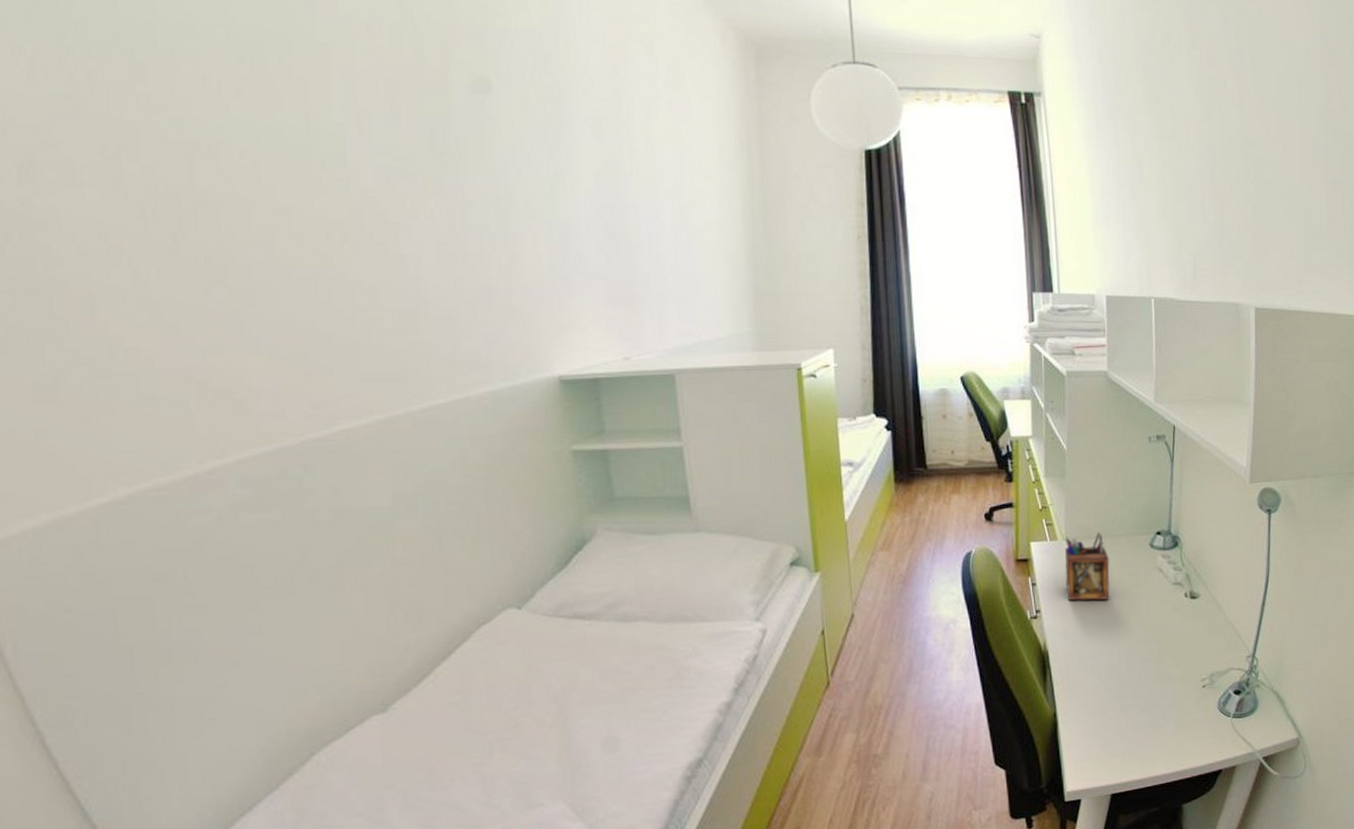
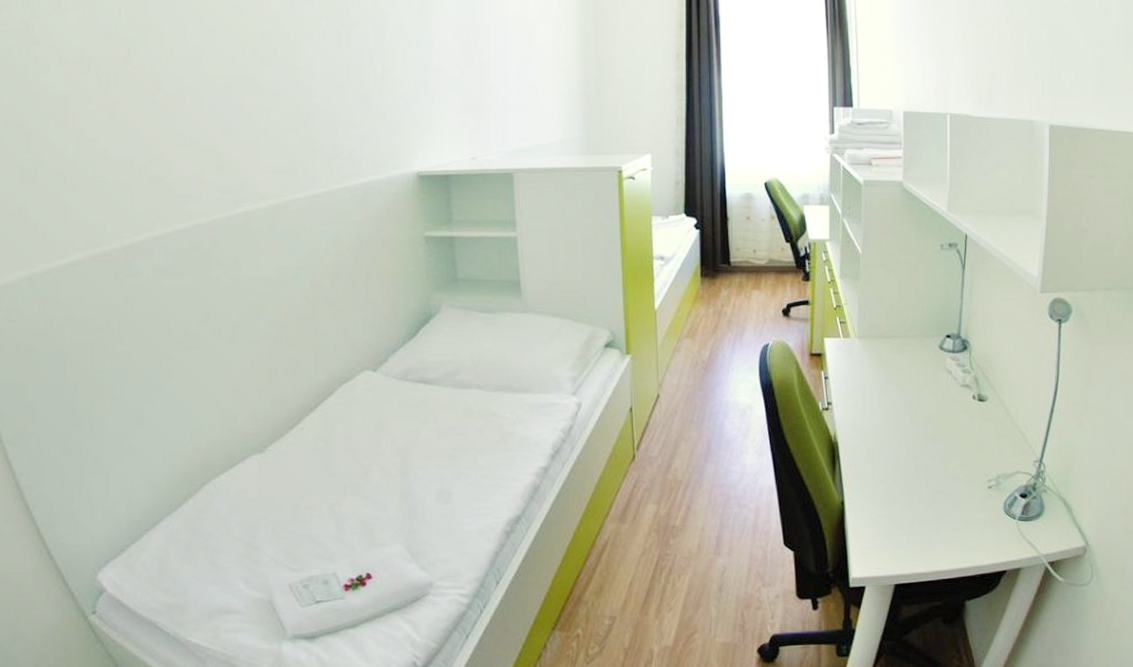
desk organizer: present [1064,532,1110,601] -> none [856,332,900,397]

